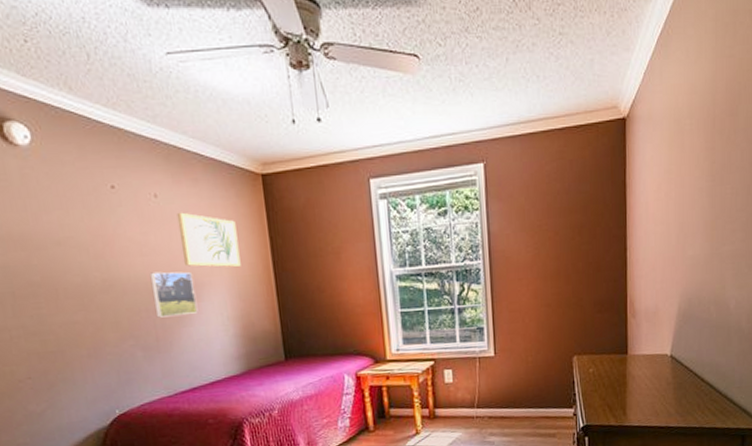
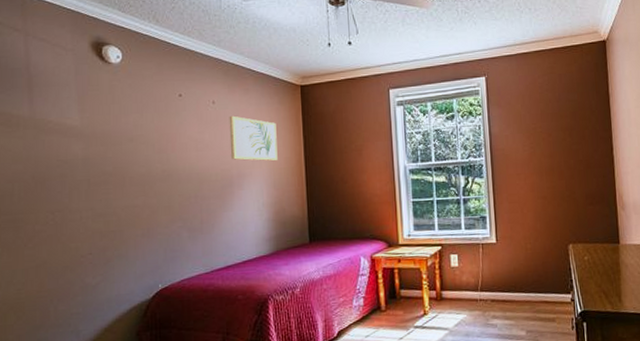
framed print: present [149,271,199,318] -> none [201,164,239,203]

